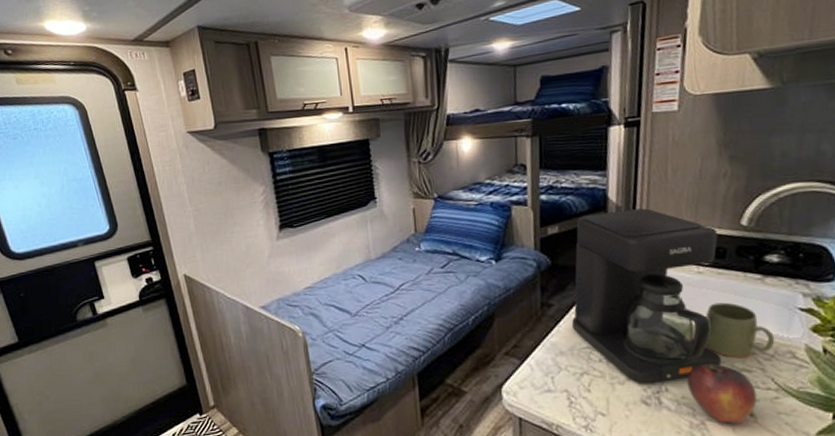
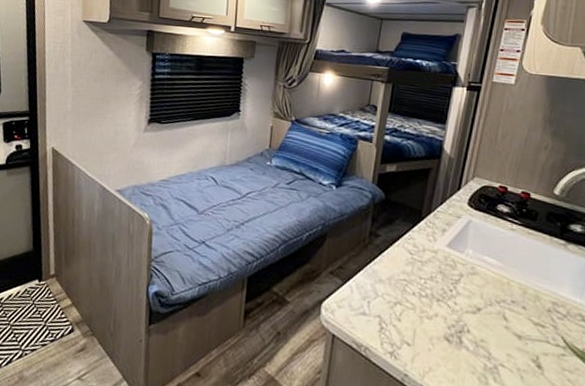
coffee maker: present [571,208,722,383] -> none [393,160,533,323]
fruit: present [686,364,758,424] -> none [487,313,547,373]
mug: present [705,302,775,358] -> none [509,259,569,313]

